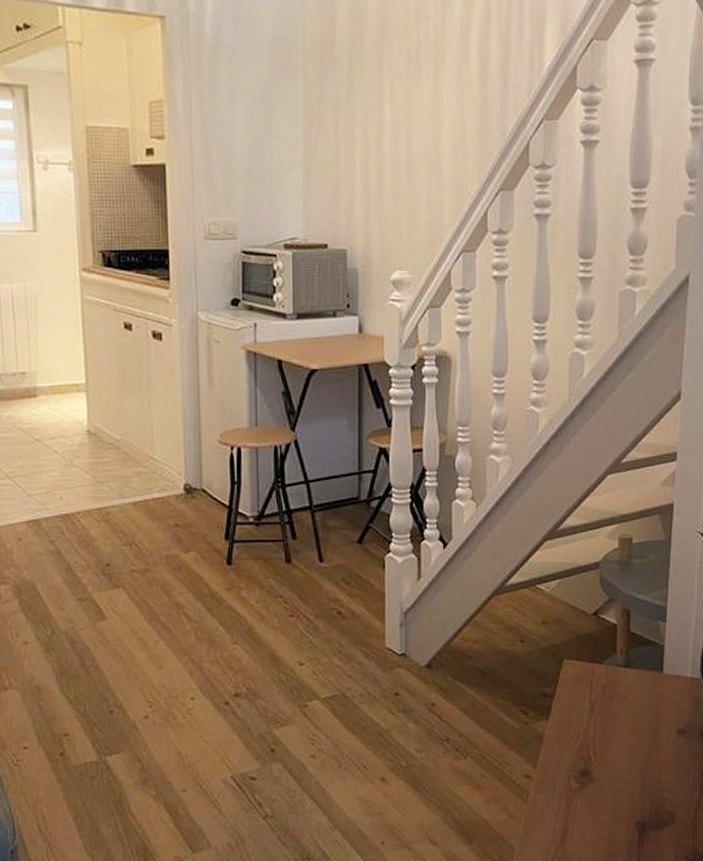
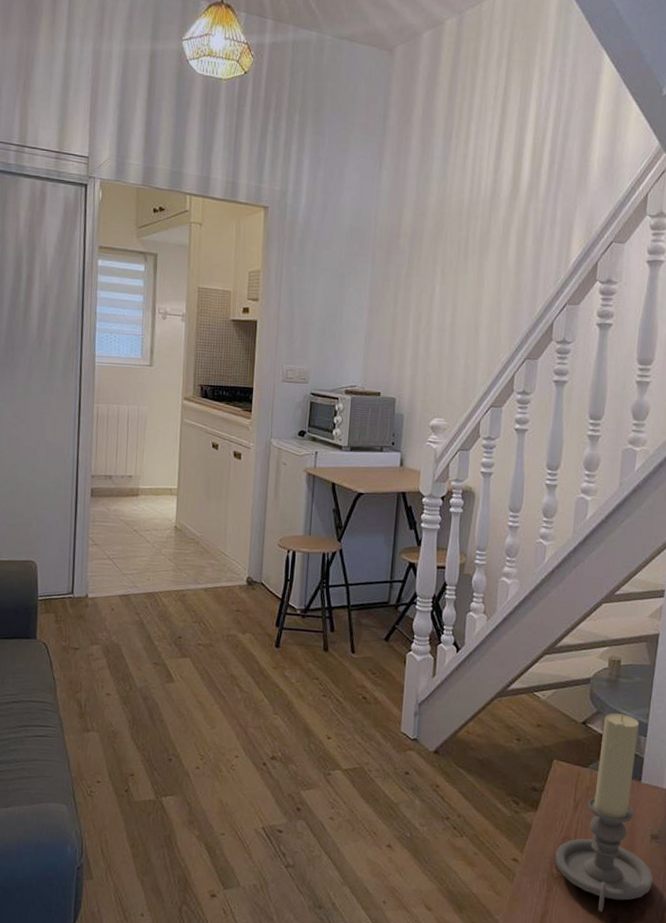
candle holder: none [573,598,683,822] -> present [555,712,654,912]

